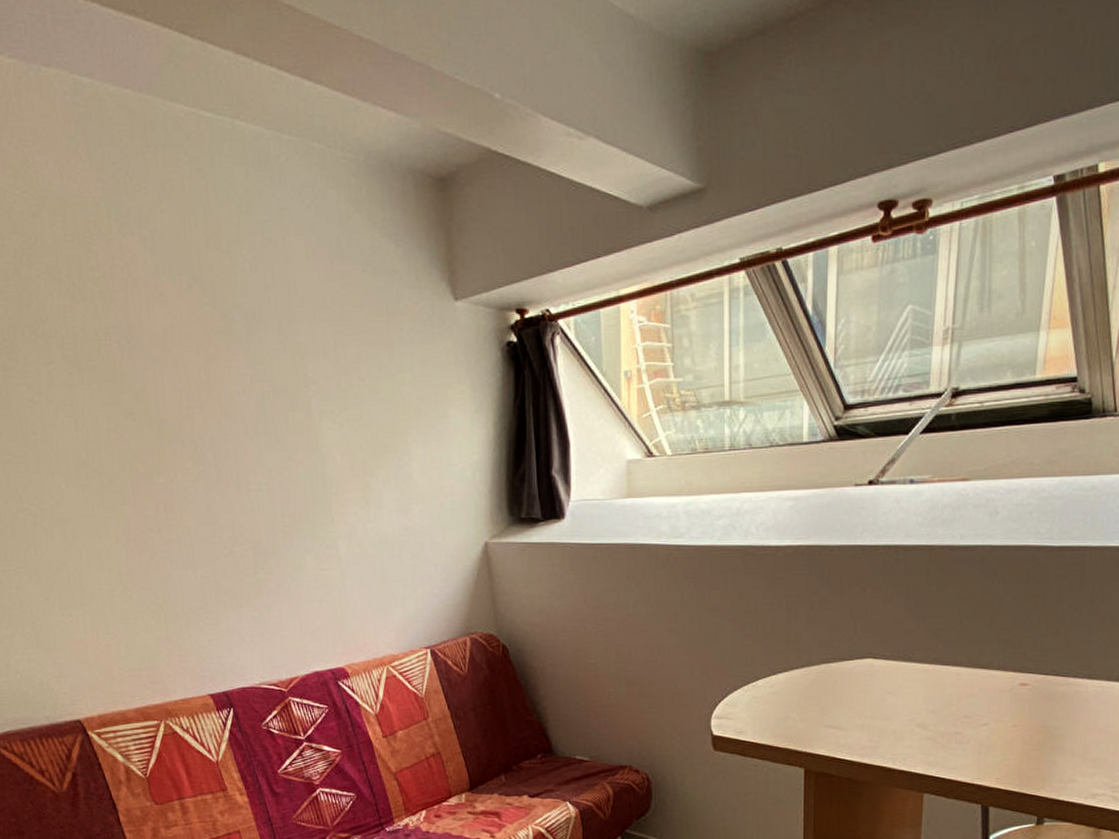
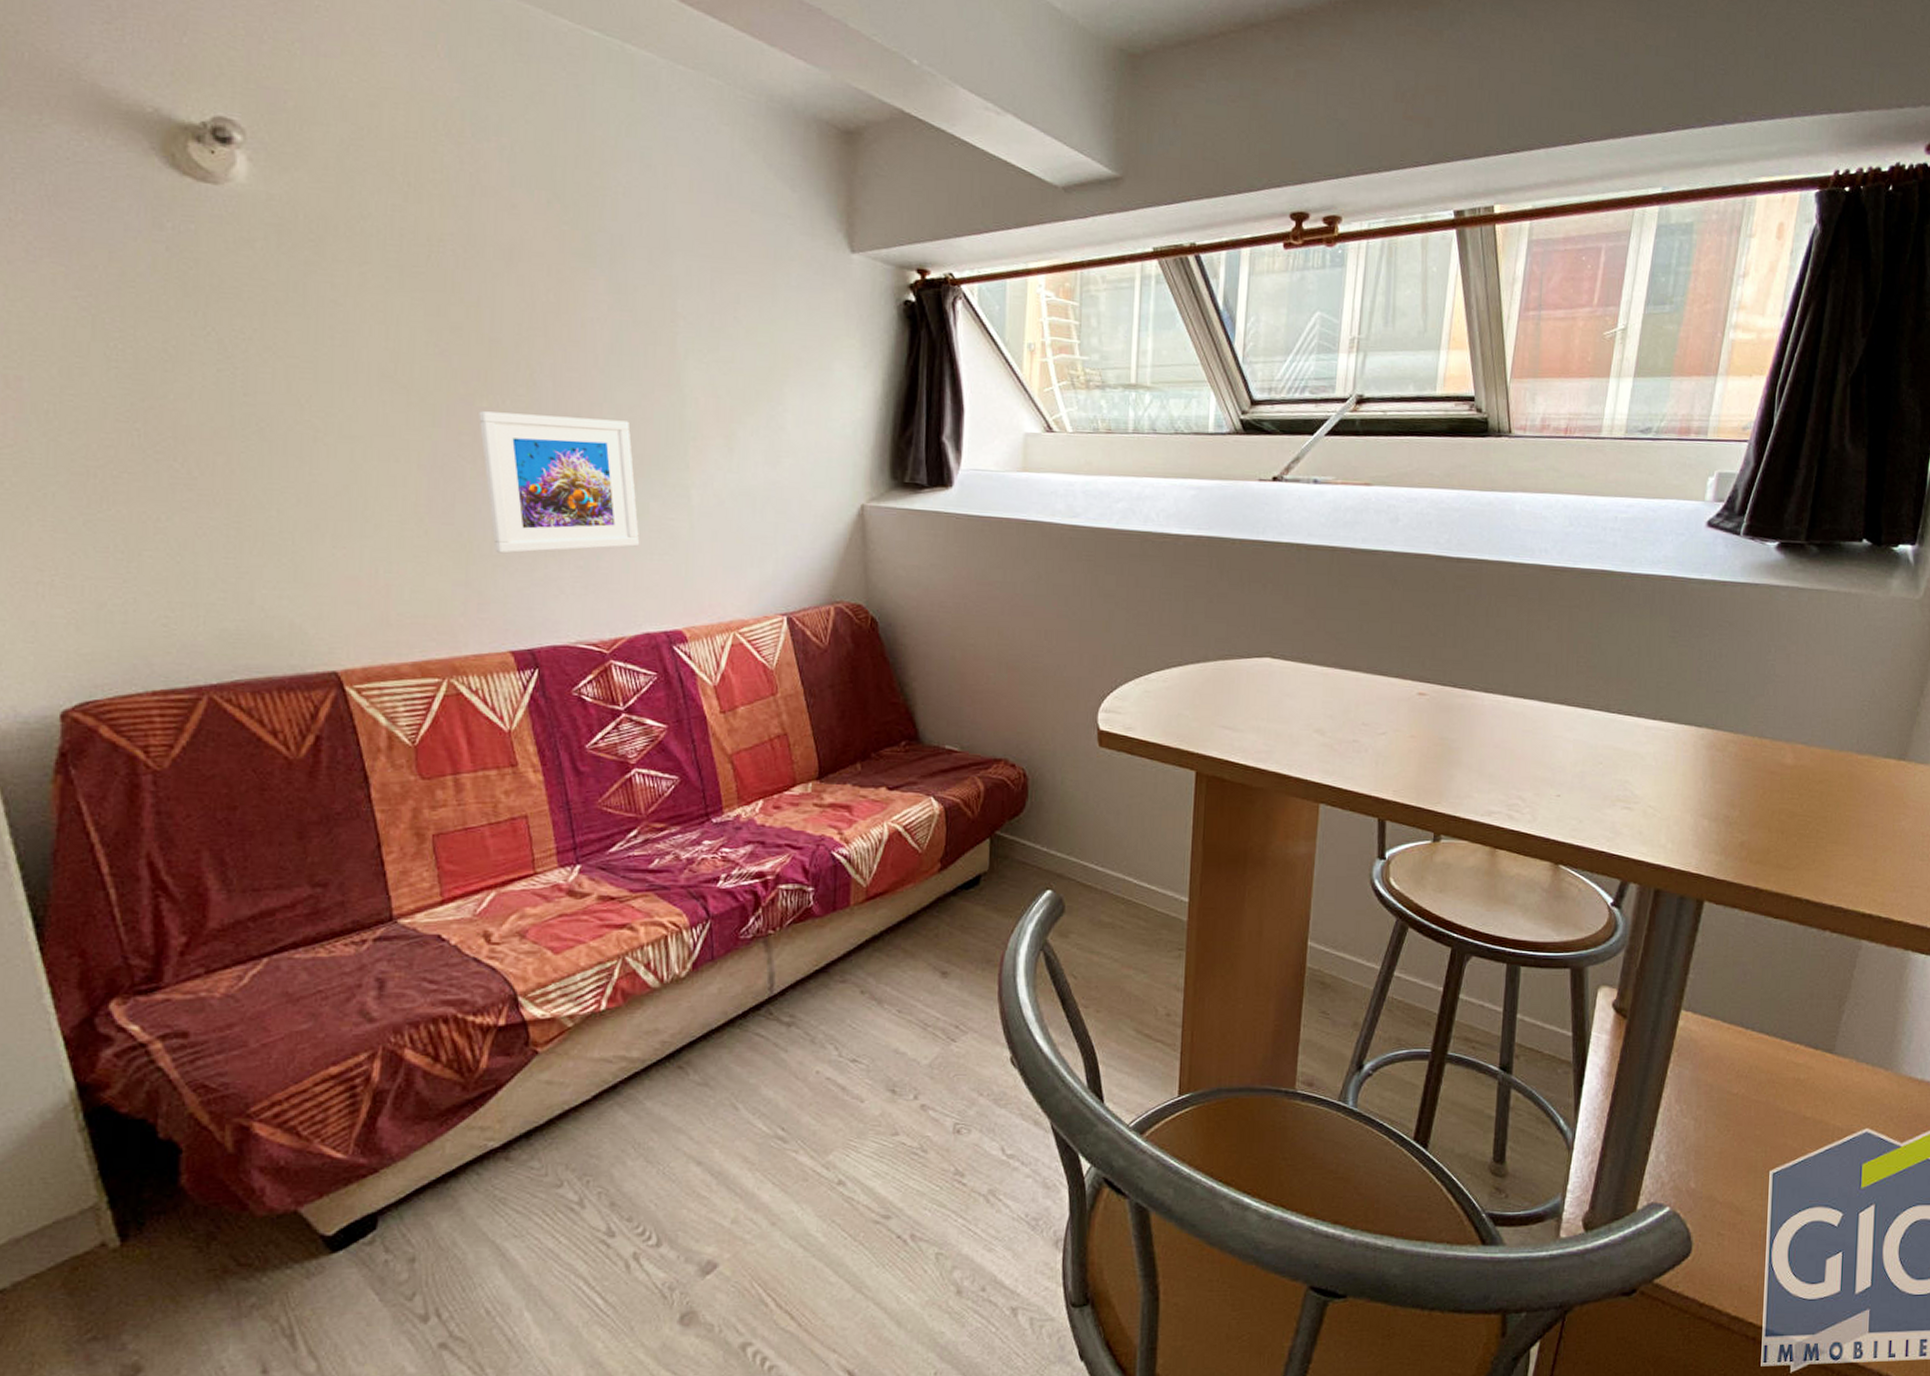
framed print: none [158,483,301,611] -> present [479,411,640,554]

